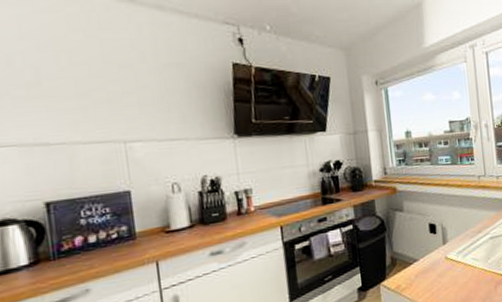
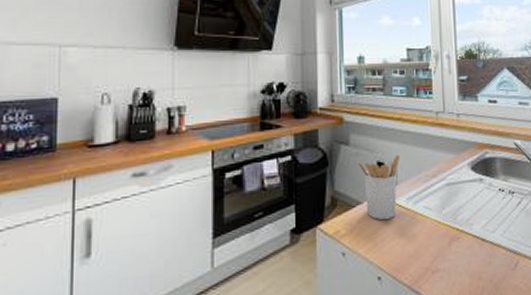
utensil holder: none [412,216,449,273] -> present [357,155,400,221]

